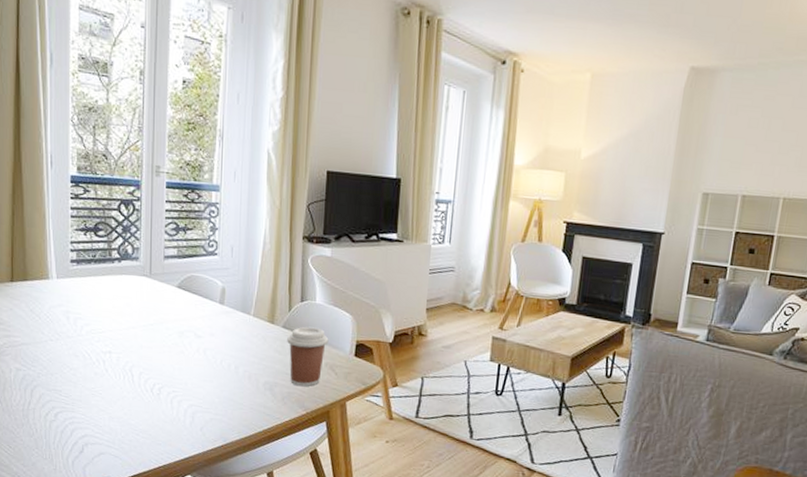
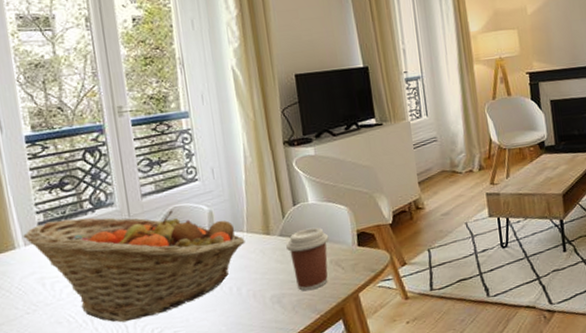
fruit basket: none [57,261,250,372] -> present [23,210,245,323]

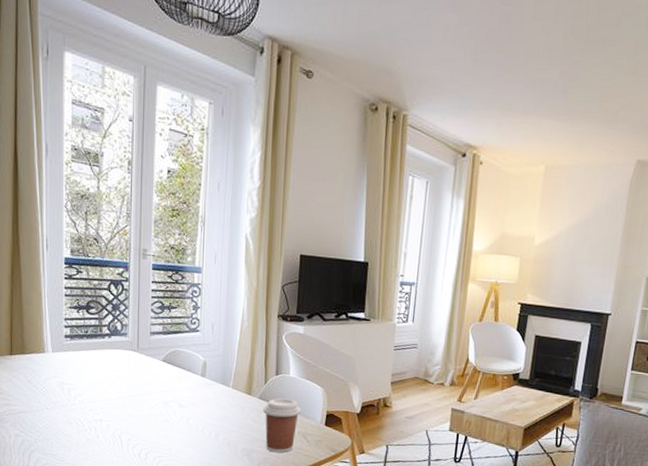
fruit basket: present [23,210,245,323] -> none [52,336,229,438]

